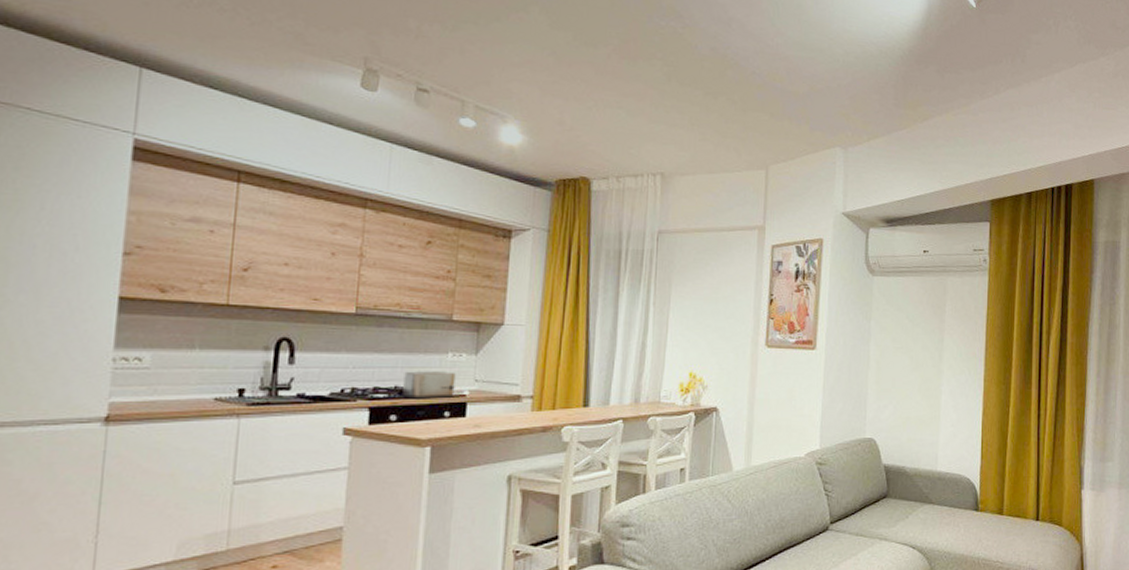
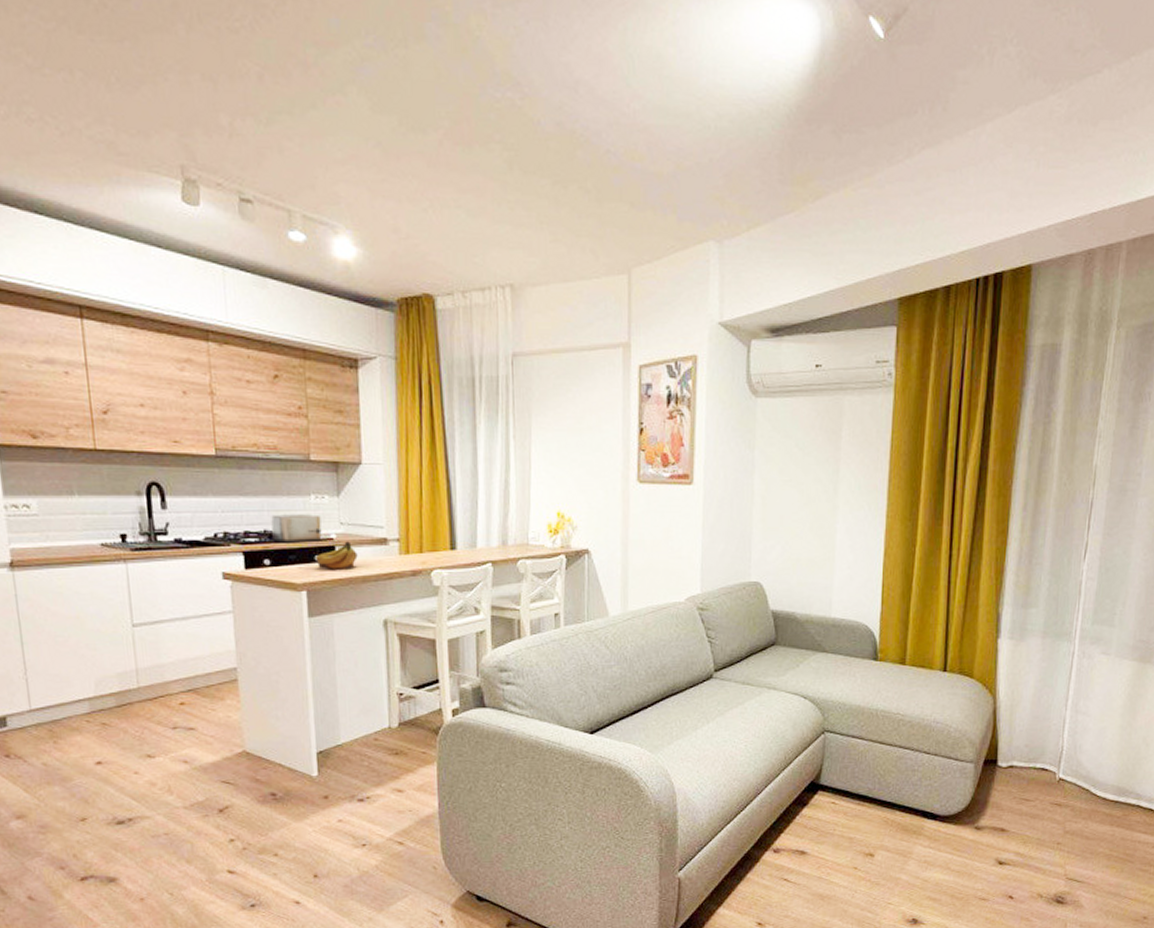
fruit: none [445,398,489,427] -> present [315,541,358,571]

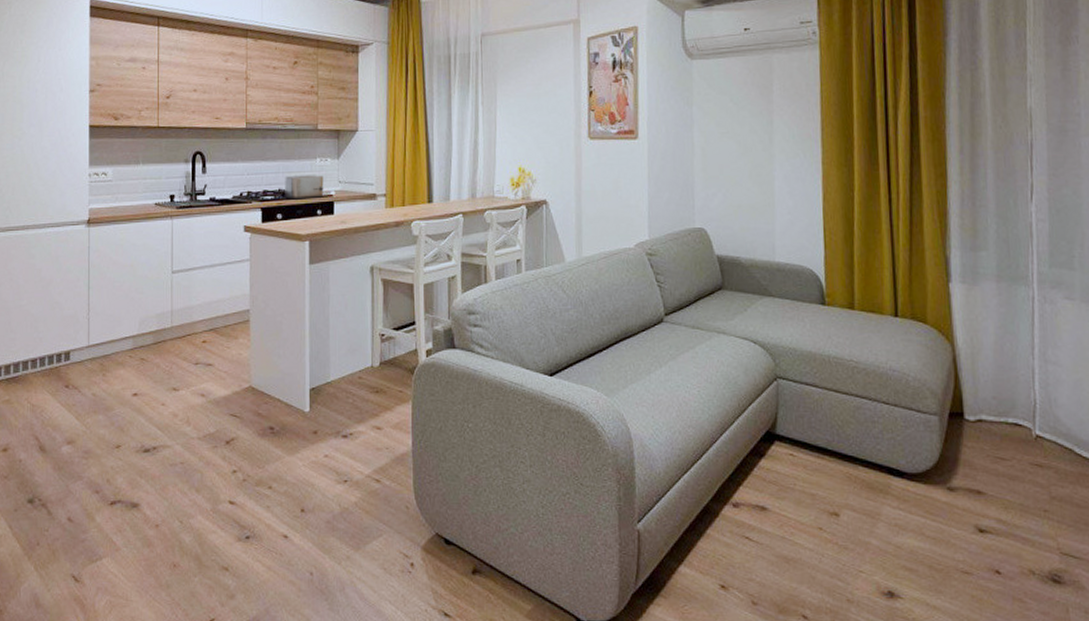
fruit: present [315,541,358,571] -> none [318,197,352,223]

